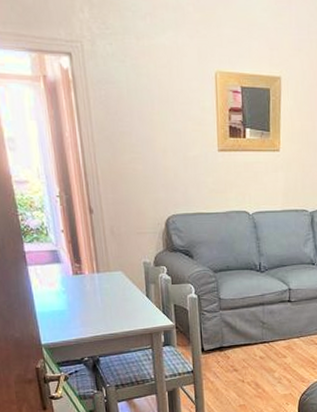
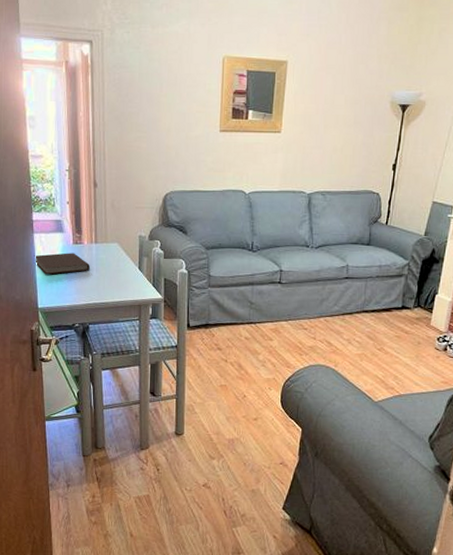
notebook: none [30,284,94,309] -> present [34,253,90,275]

